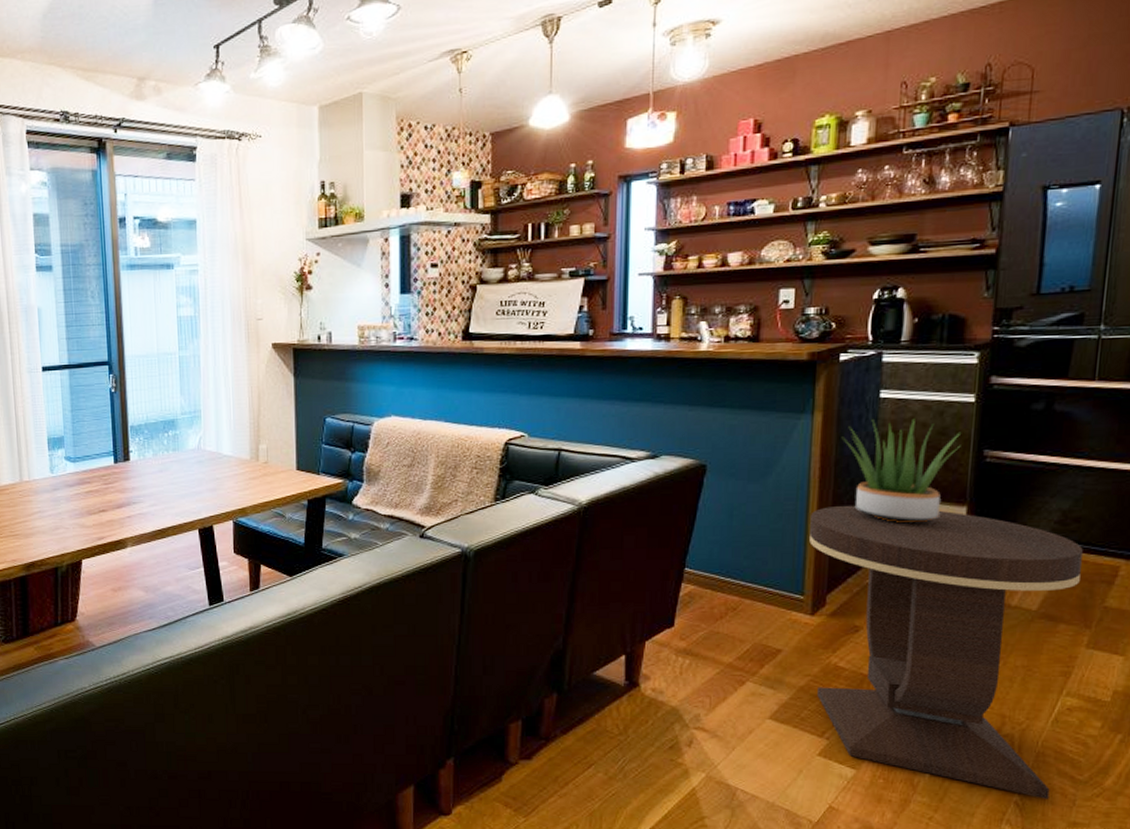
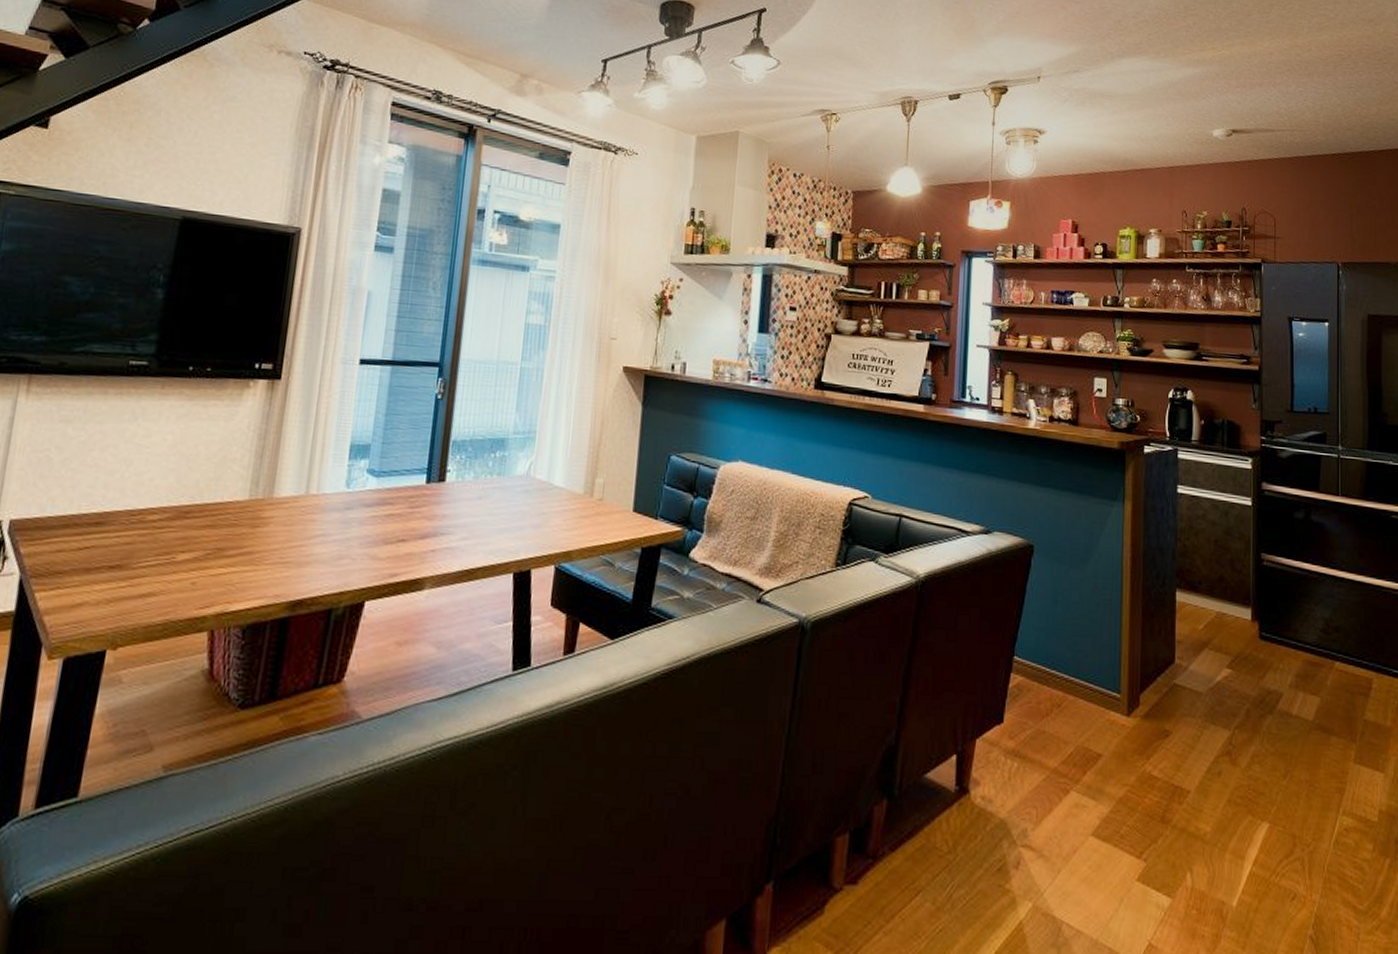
side table: present [809,505,1083,799] -> none [1124,598,1343,933]
potted plant: present [841,418,961,524] -> none [1147,514,1243,622]

